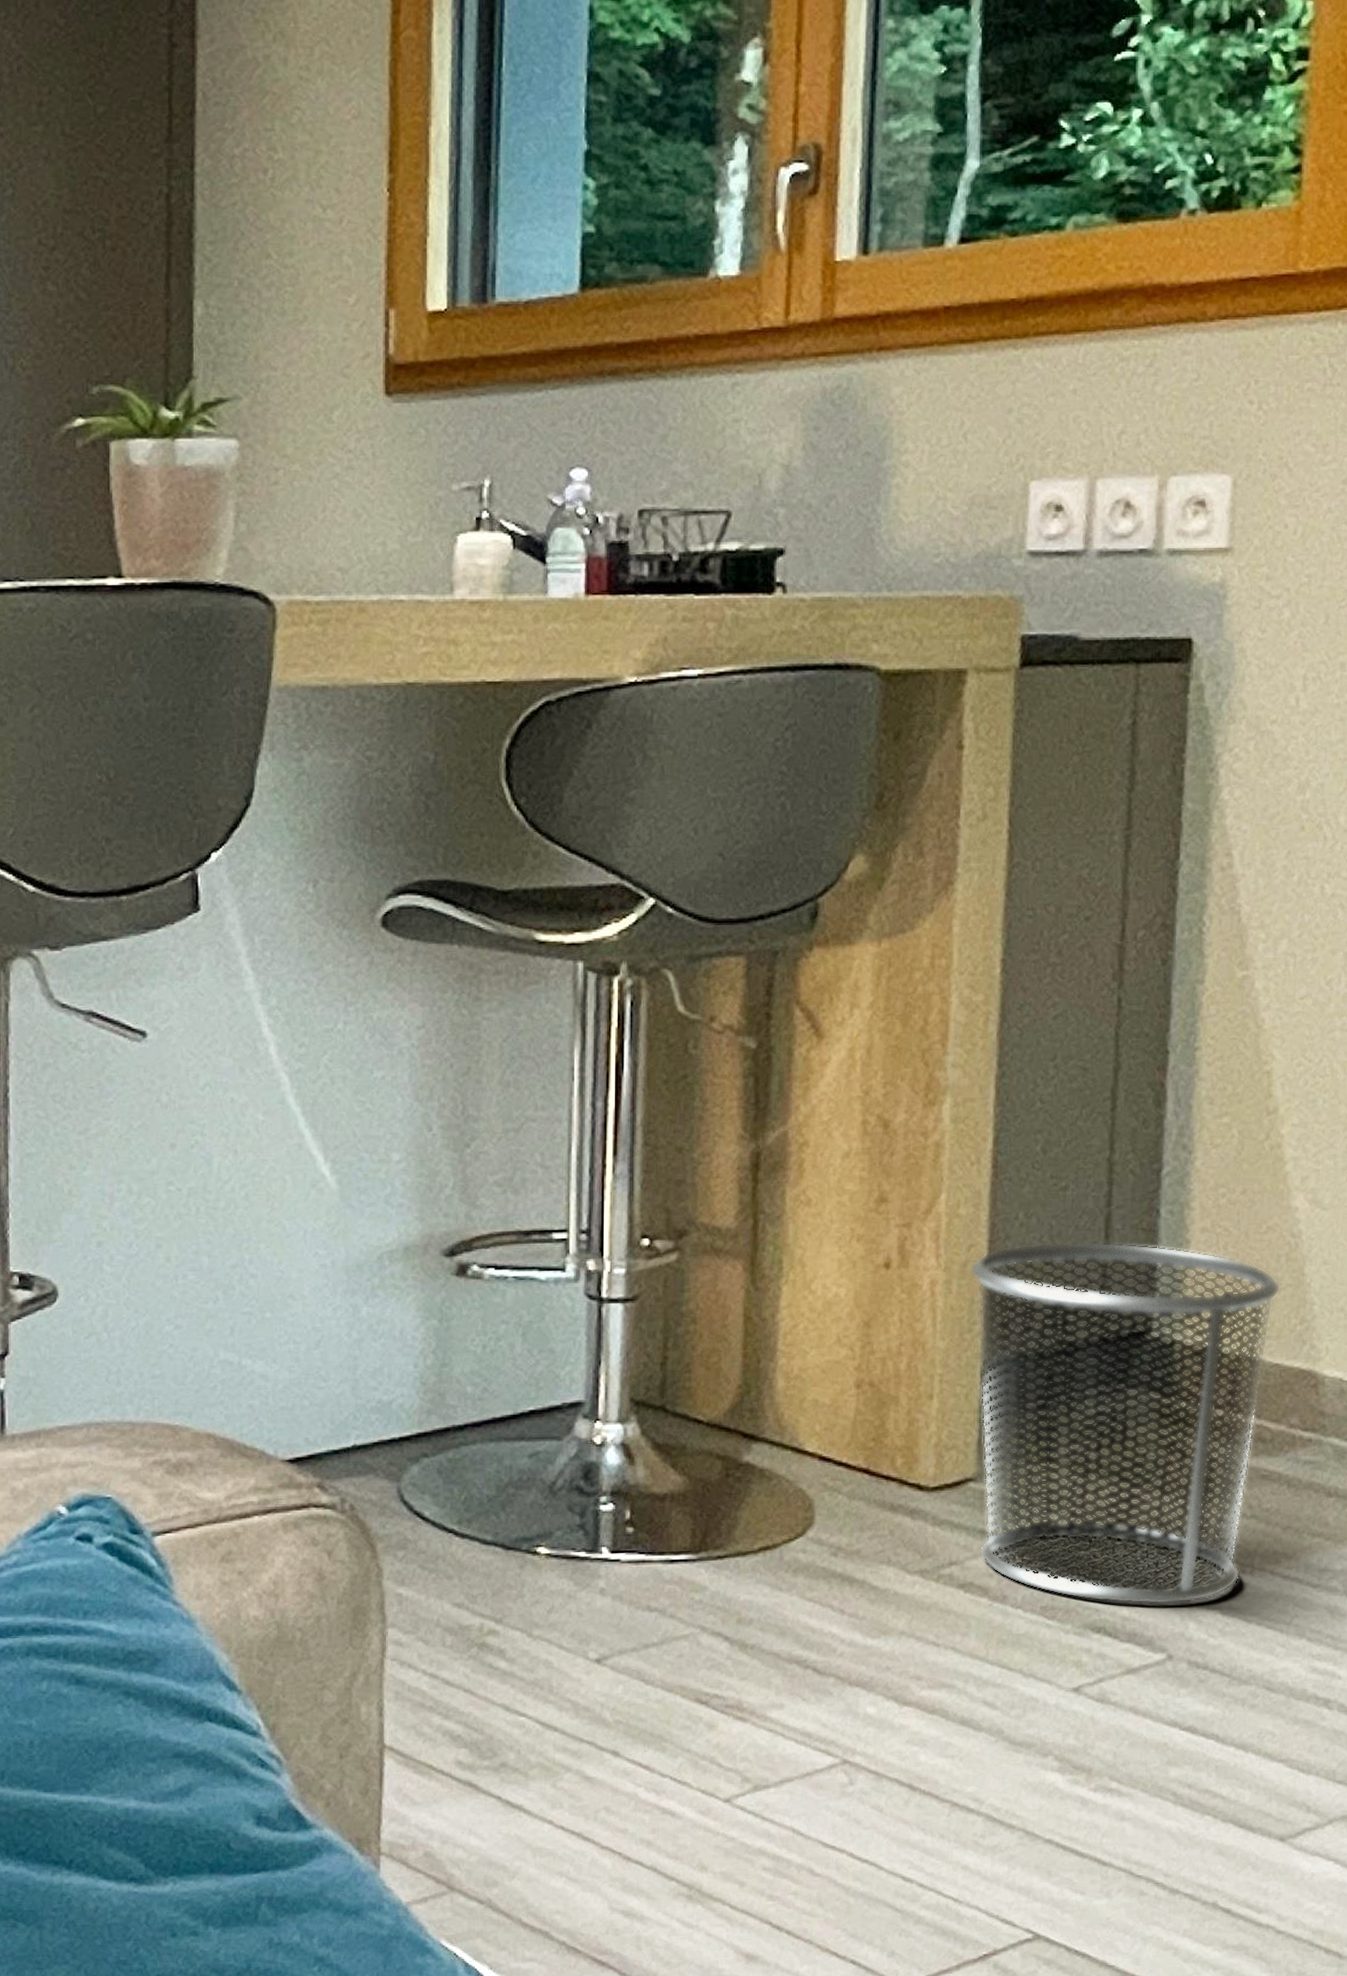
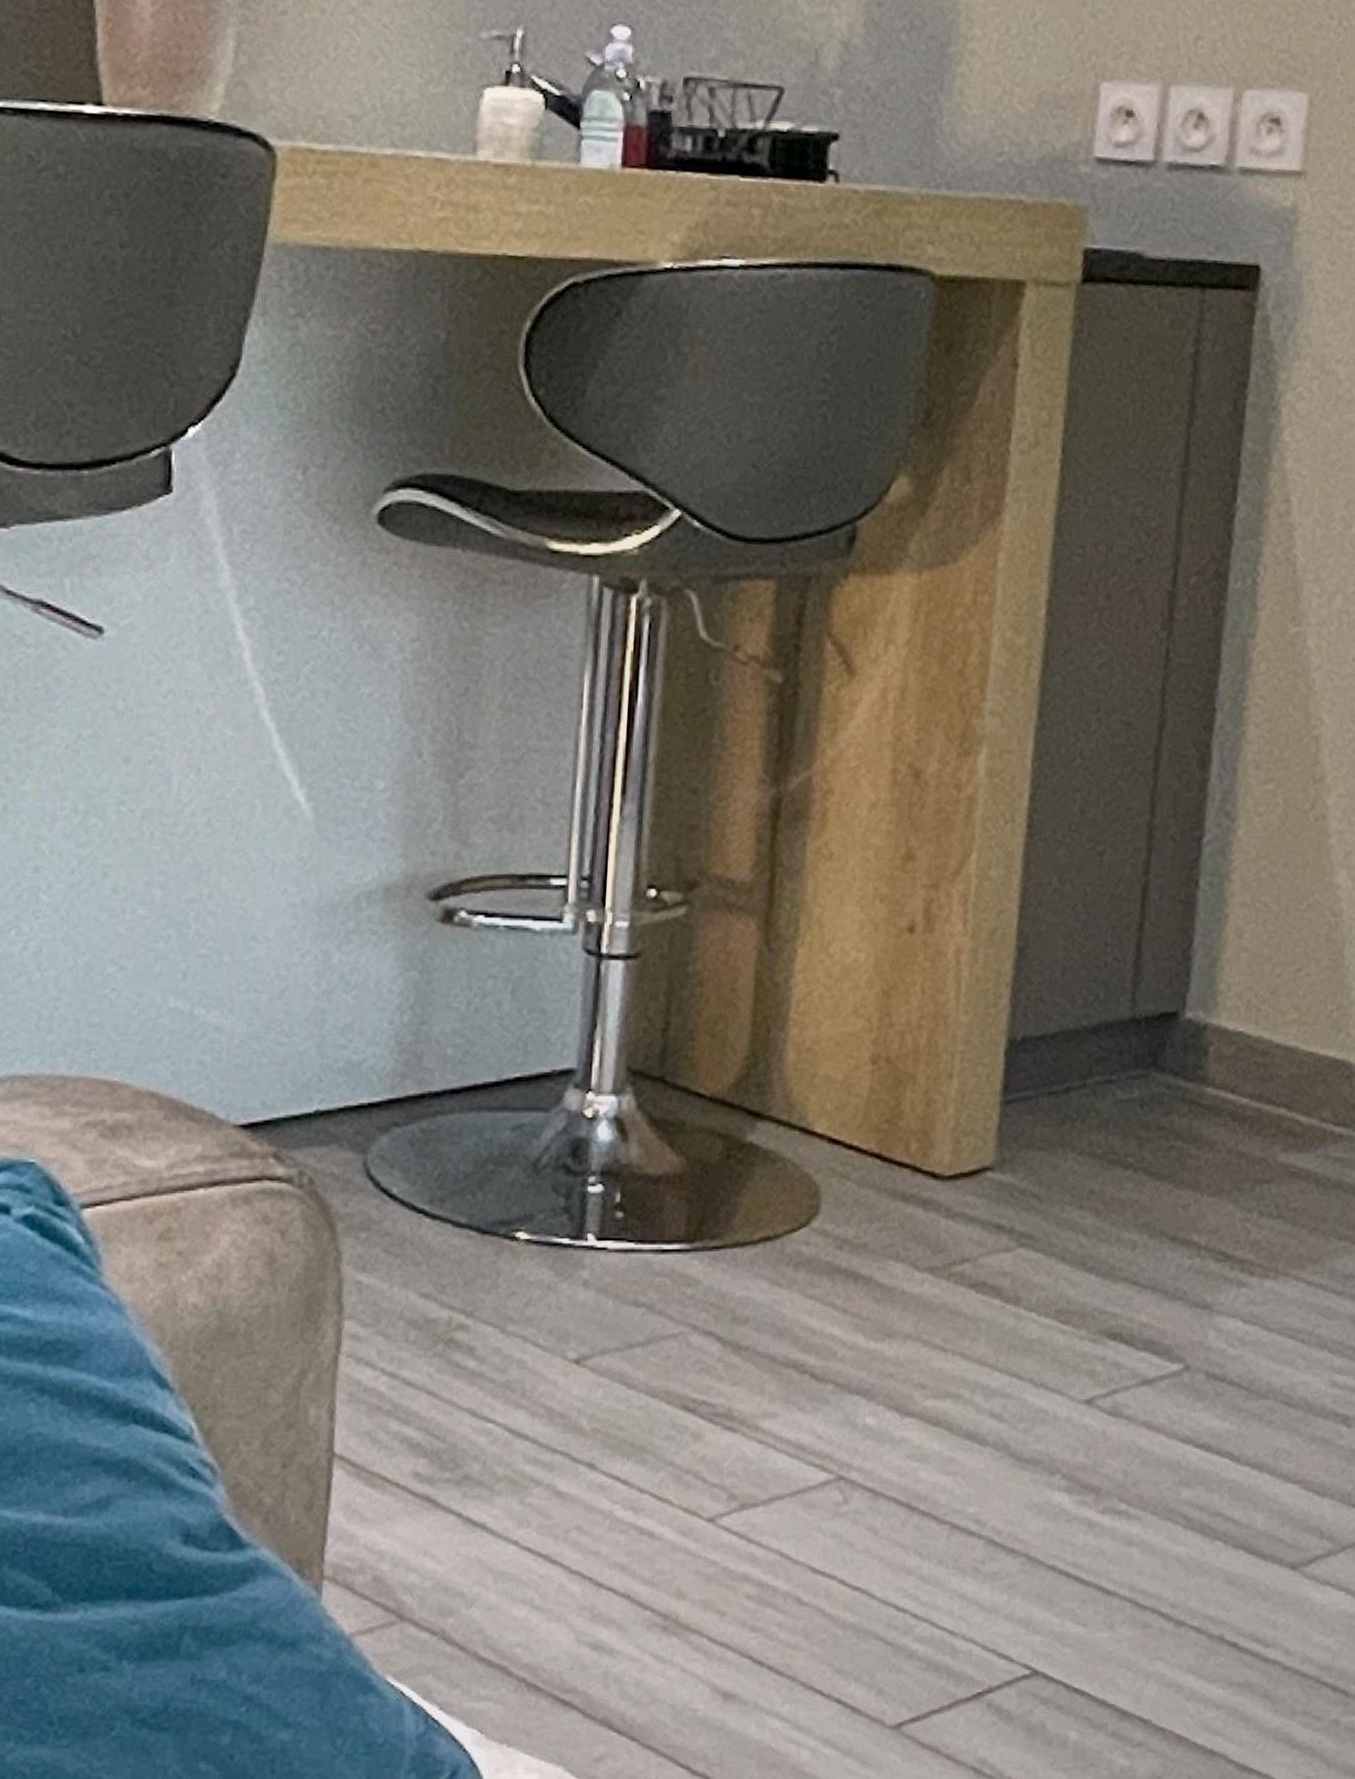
waste bin: present [970,1242,1282,1605] -> none [993,911,1320,1311]

